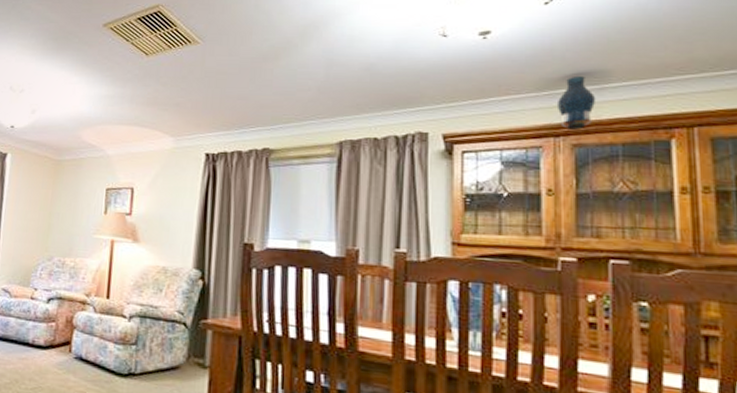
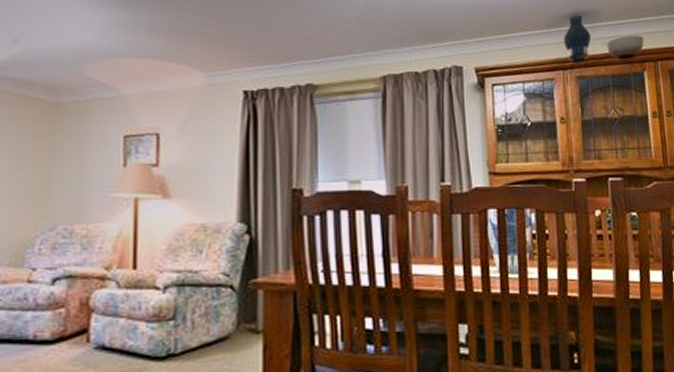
bowl: none [618,97,674,126] -> present [607,35,644,60]

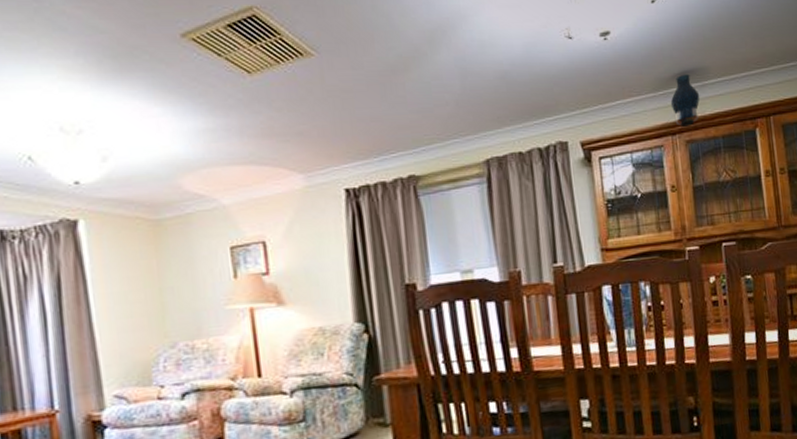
bowl: present [607,35,644,60] -> none [716,90,756,119]

